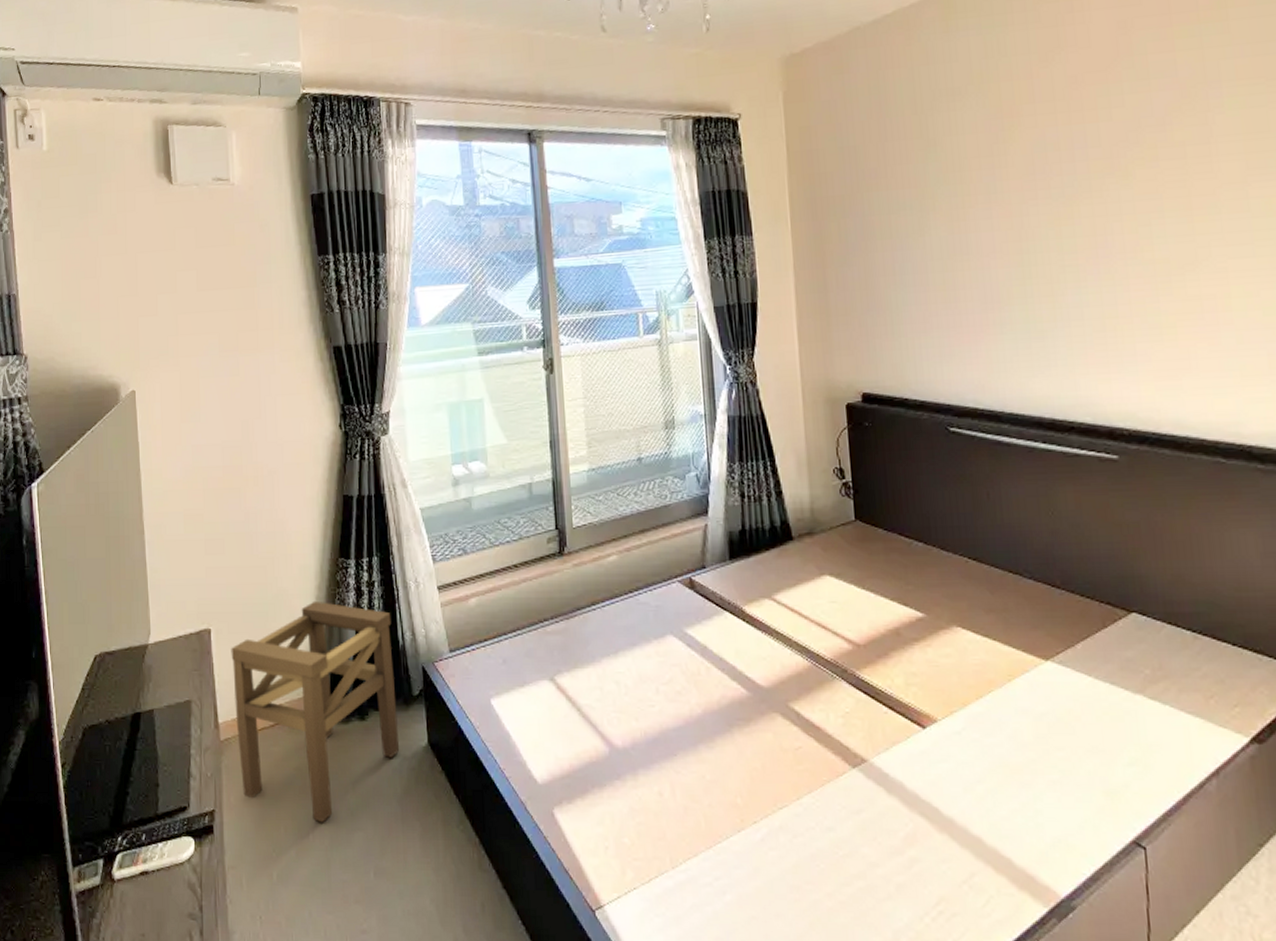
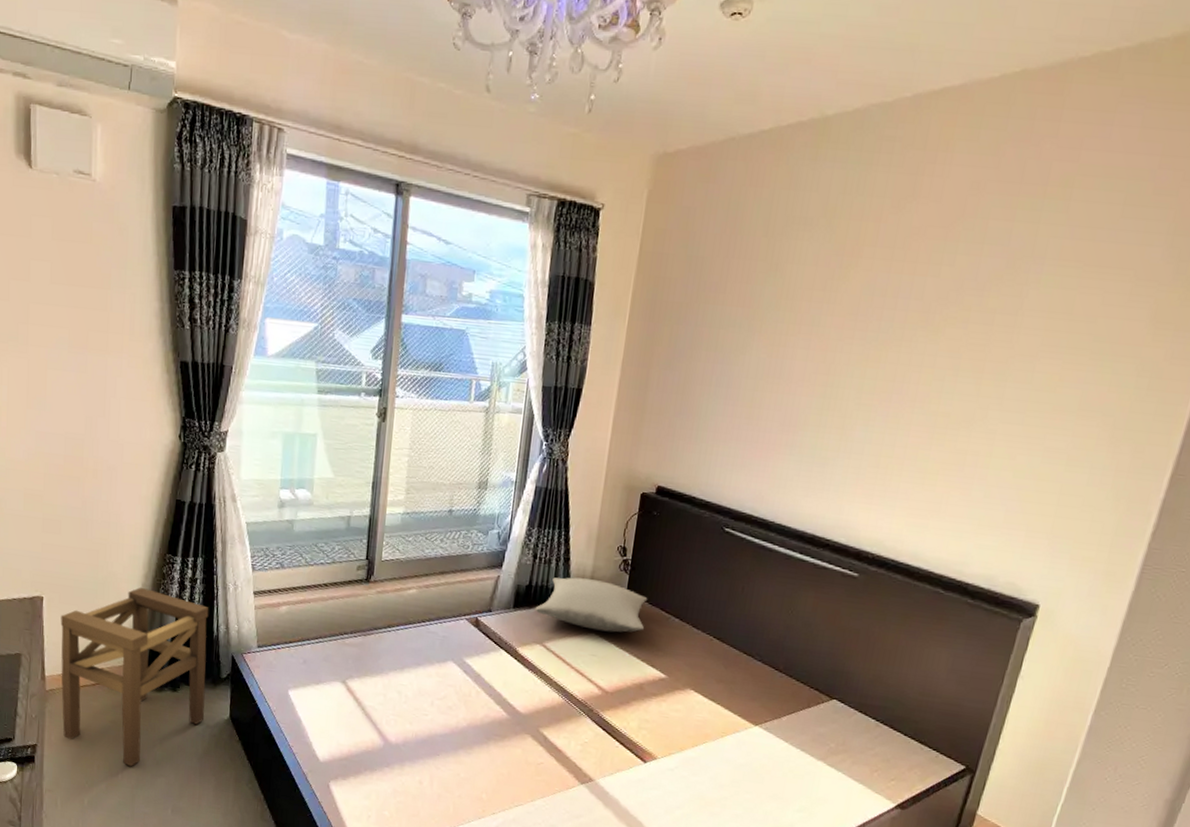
pillow: none [754,511,884,571] -> present [535,577,648,633]

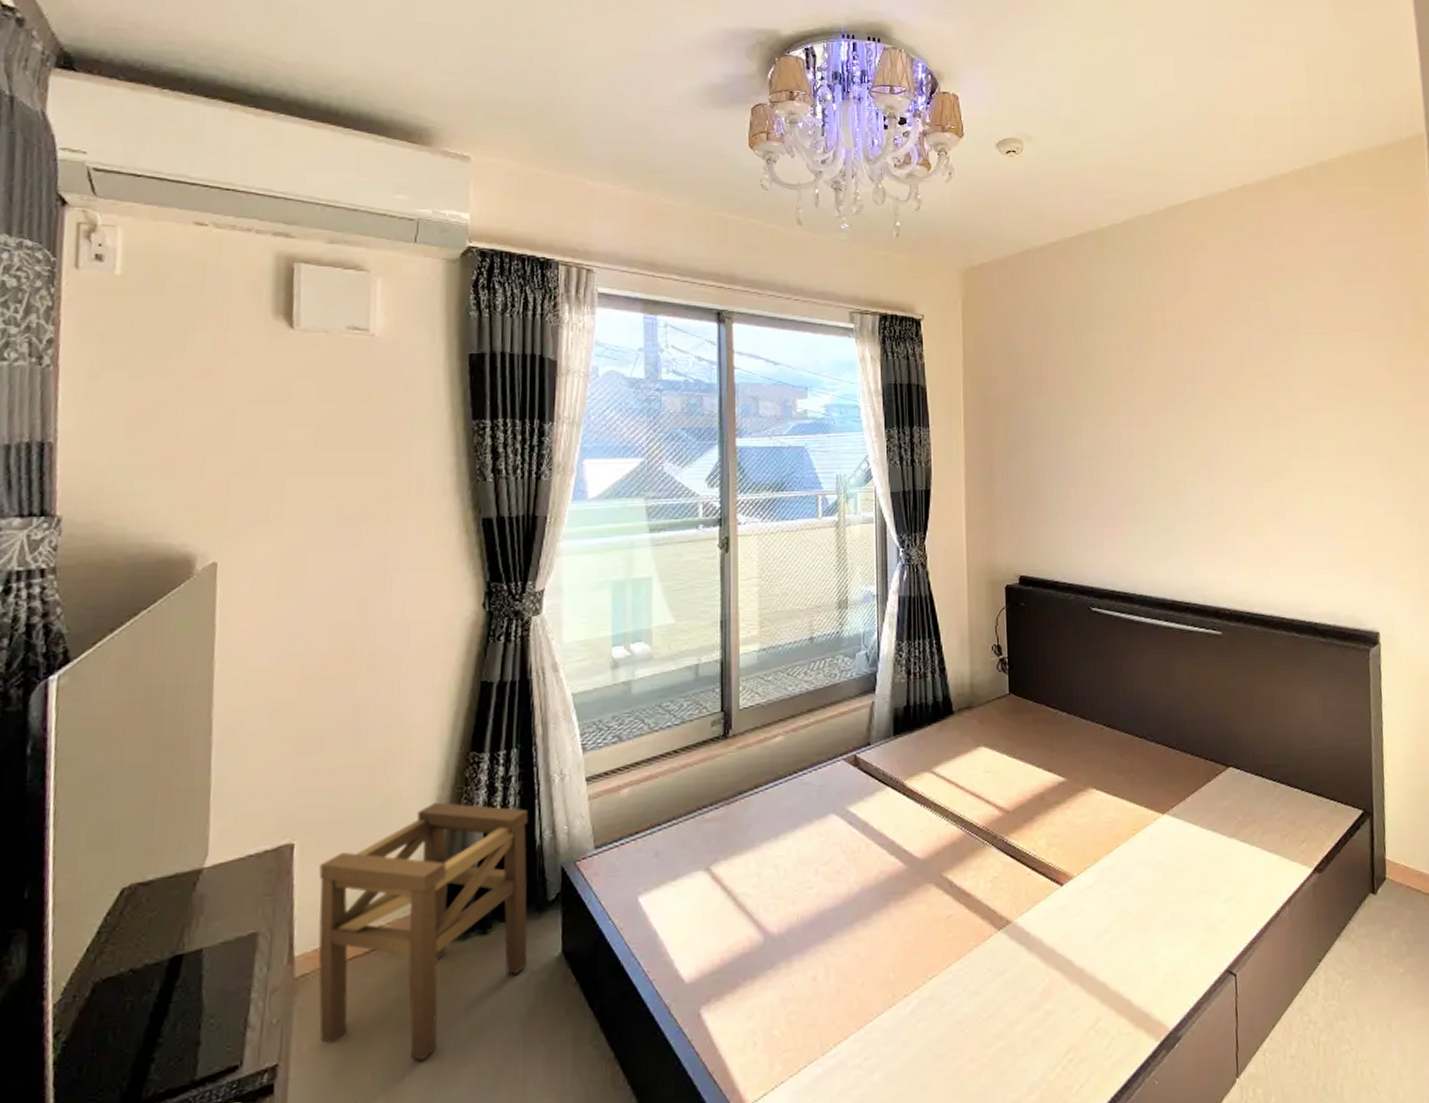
pillow: present [535,577,648,633] -> none [917,686,1033,743]

